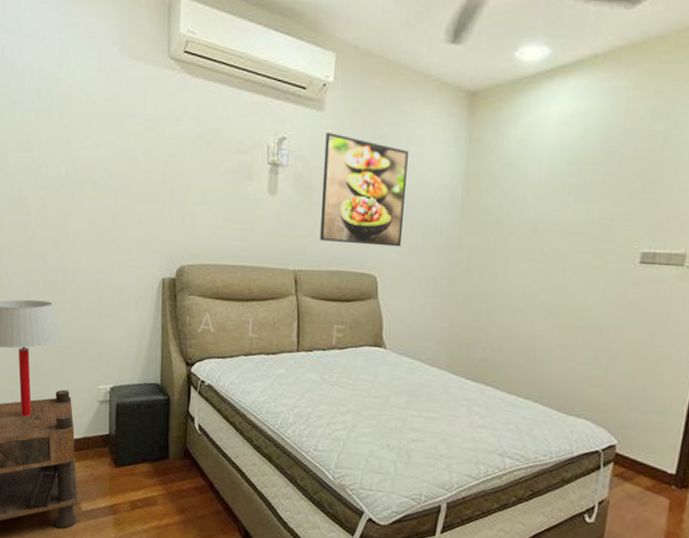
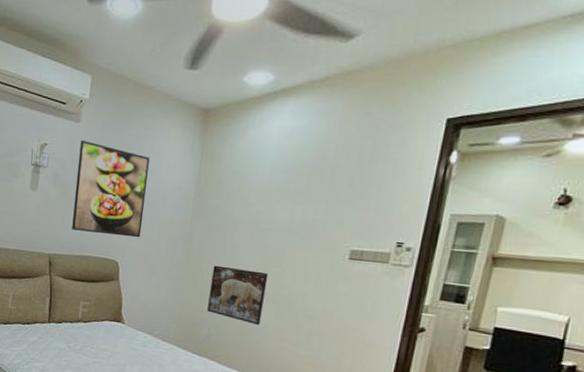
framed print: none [481,276,550,344] -> present [207,265,269,326]

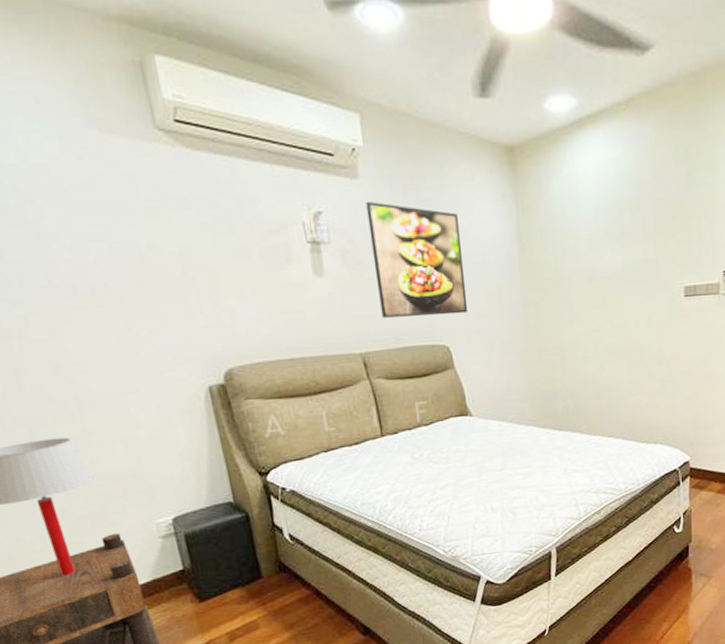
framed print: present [207,265,269,326] -> none [555,326,614,385]

